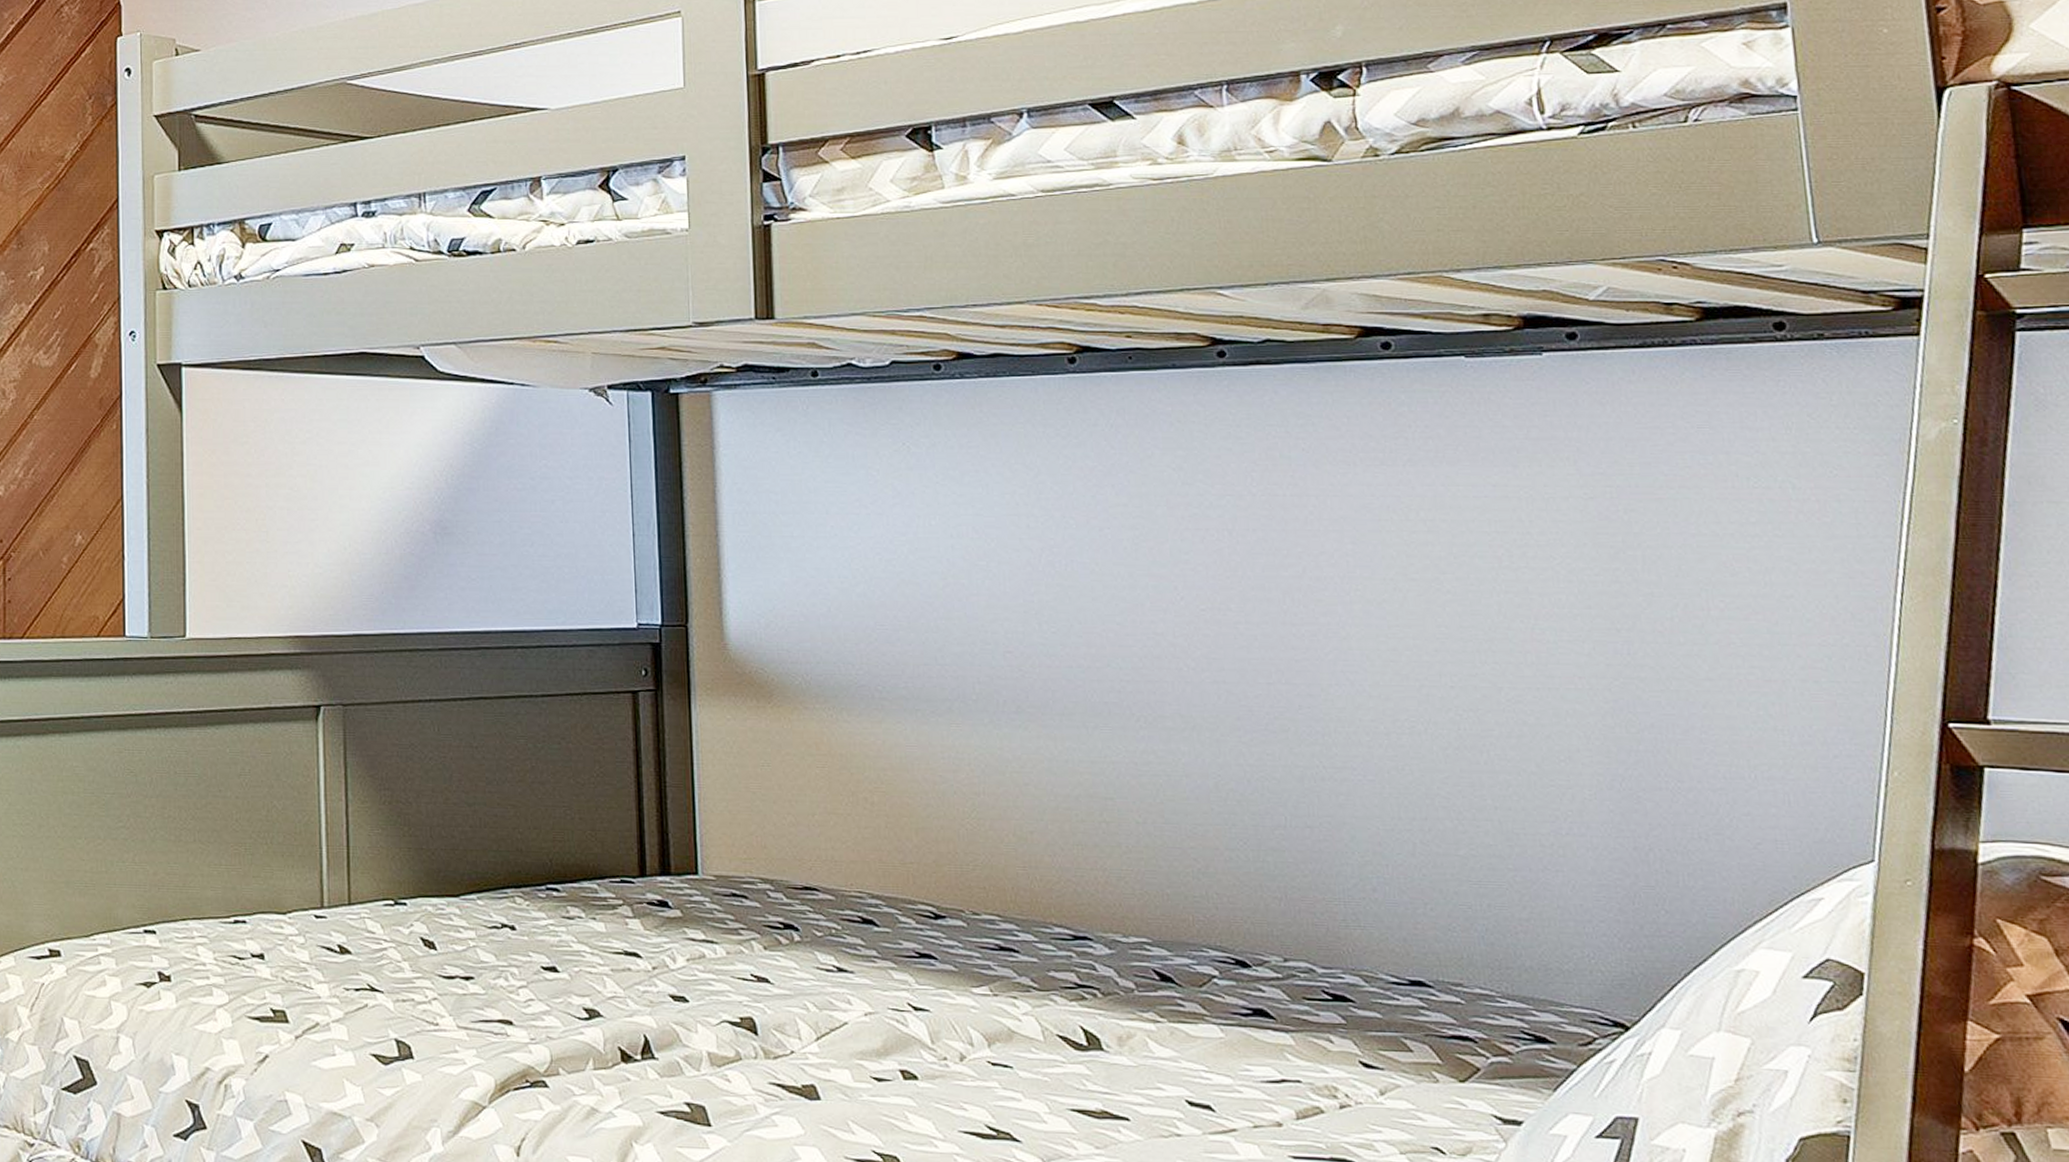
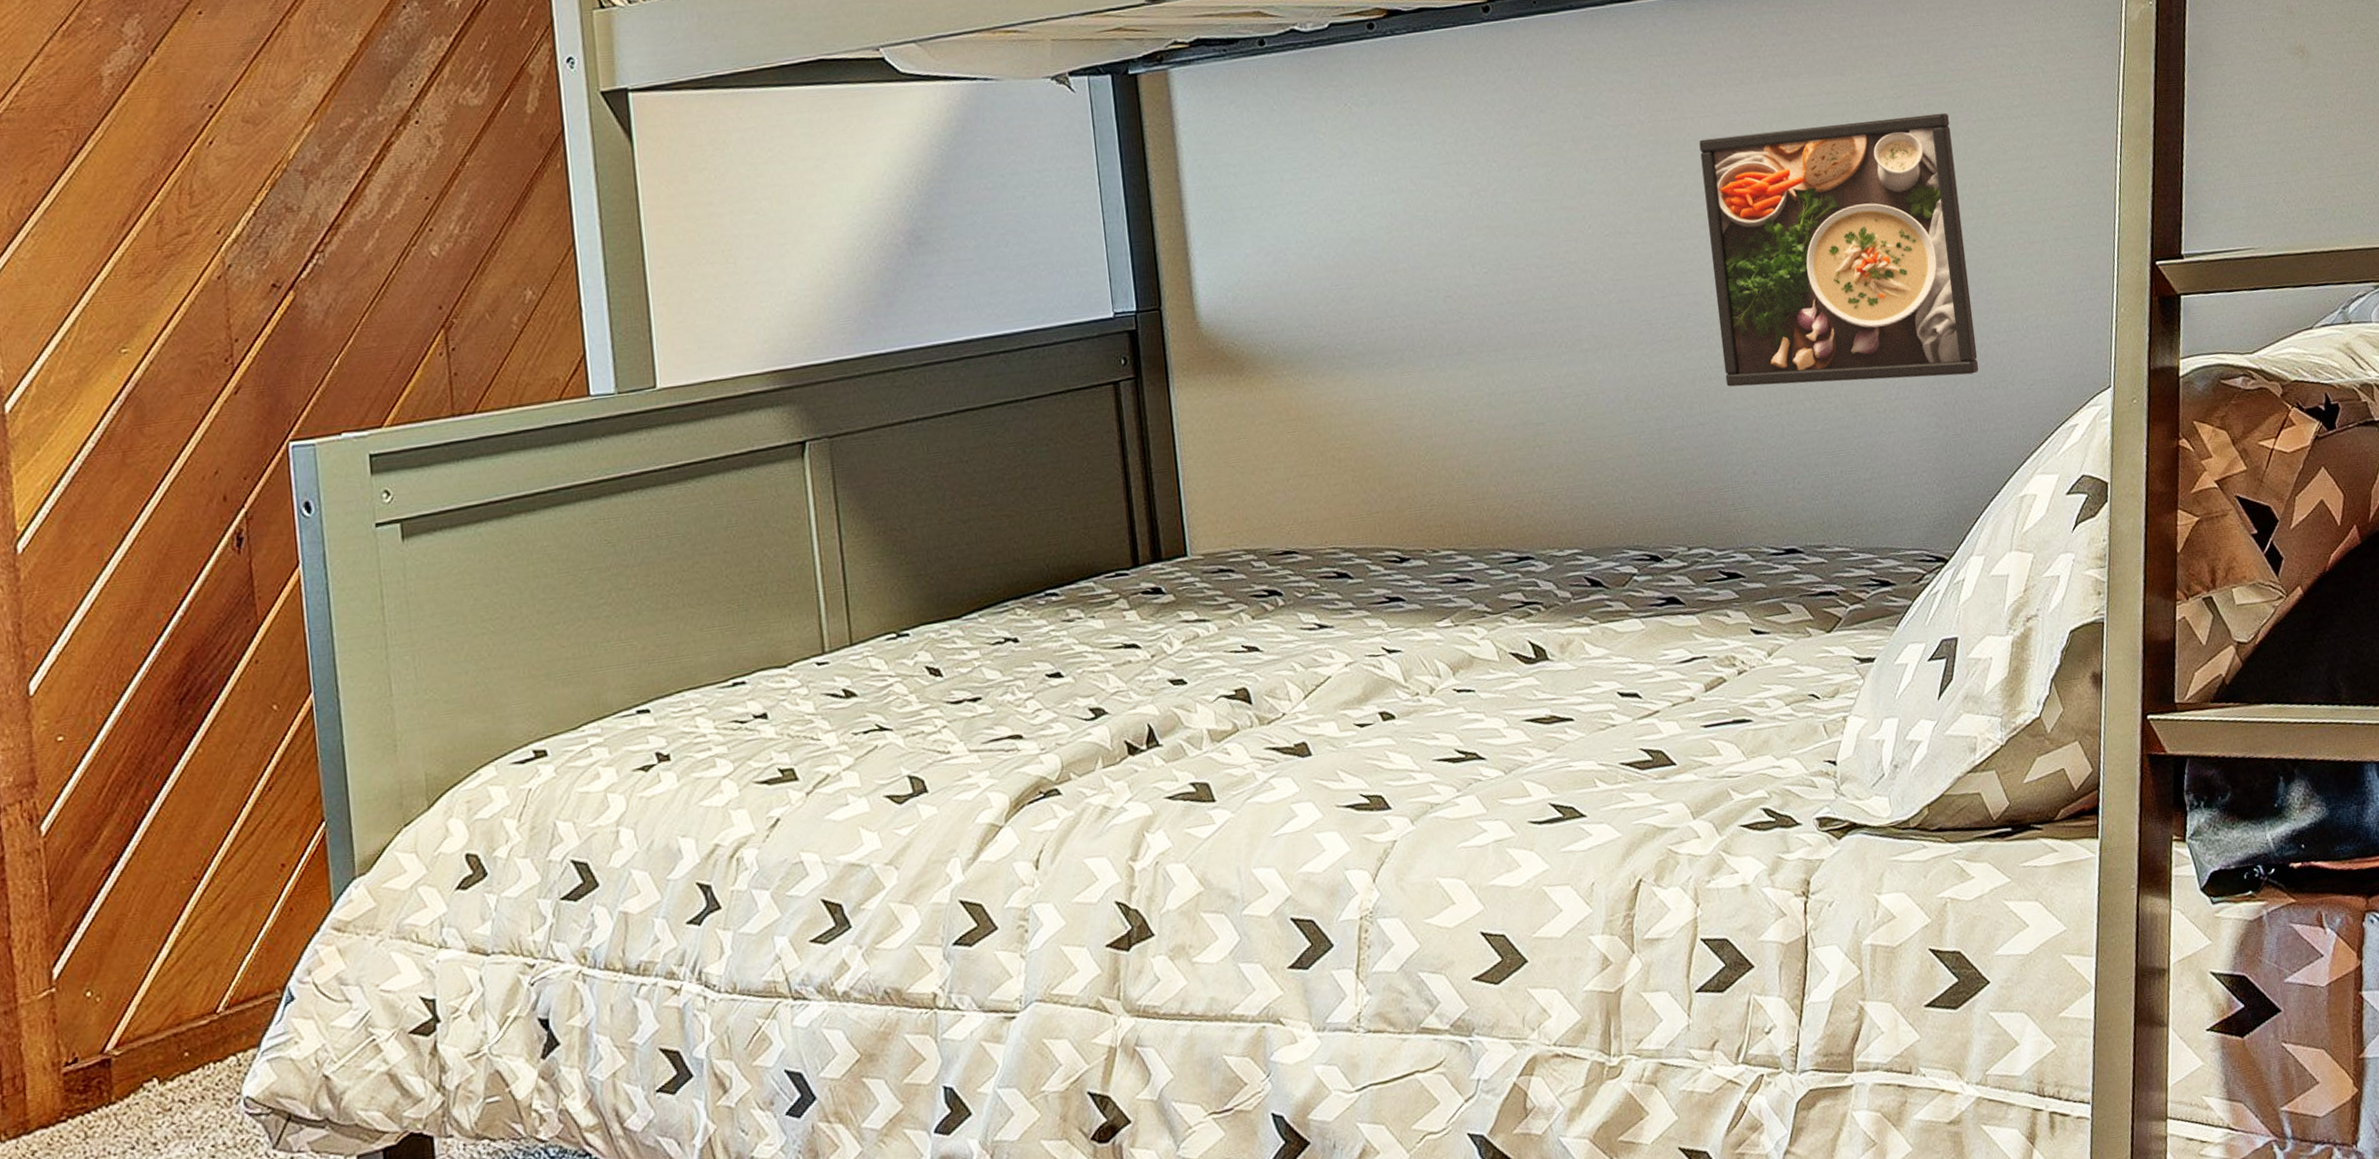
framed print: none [1324,520,1685,821] -> present [1699,112,1979,387]

